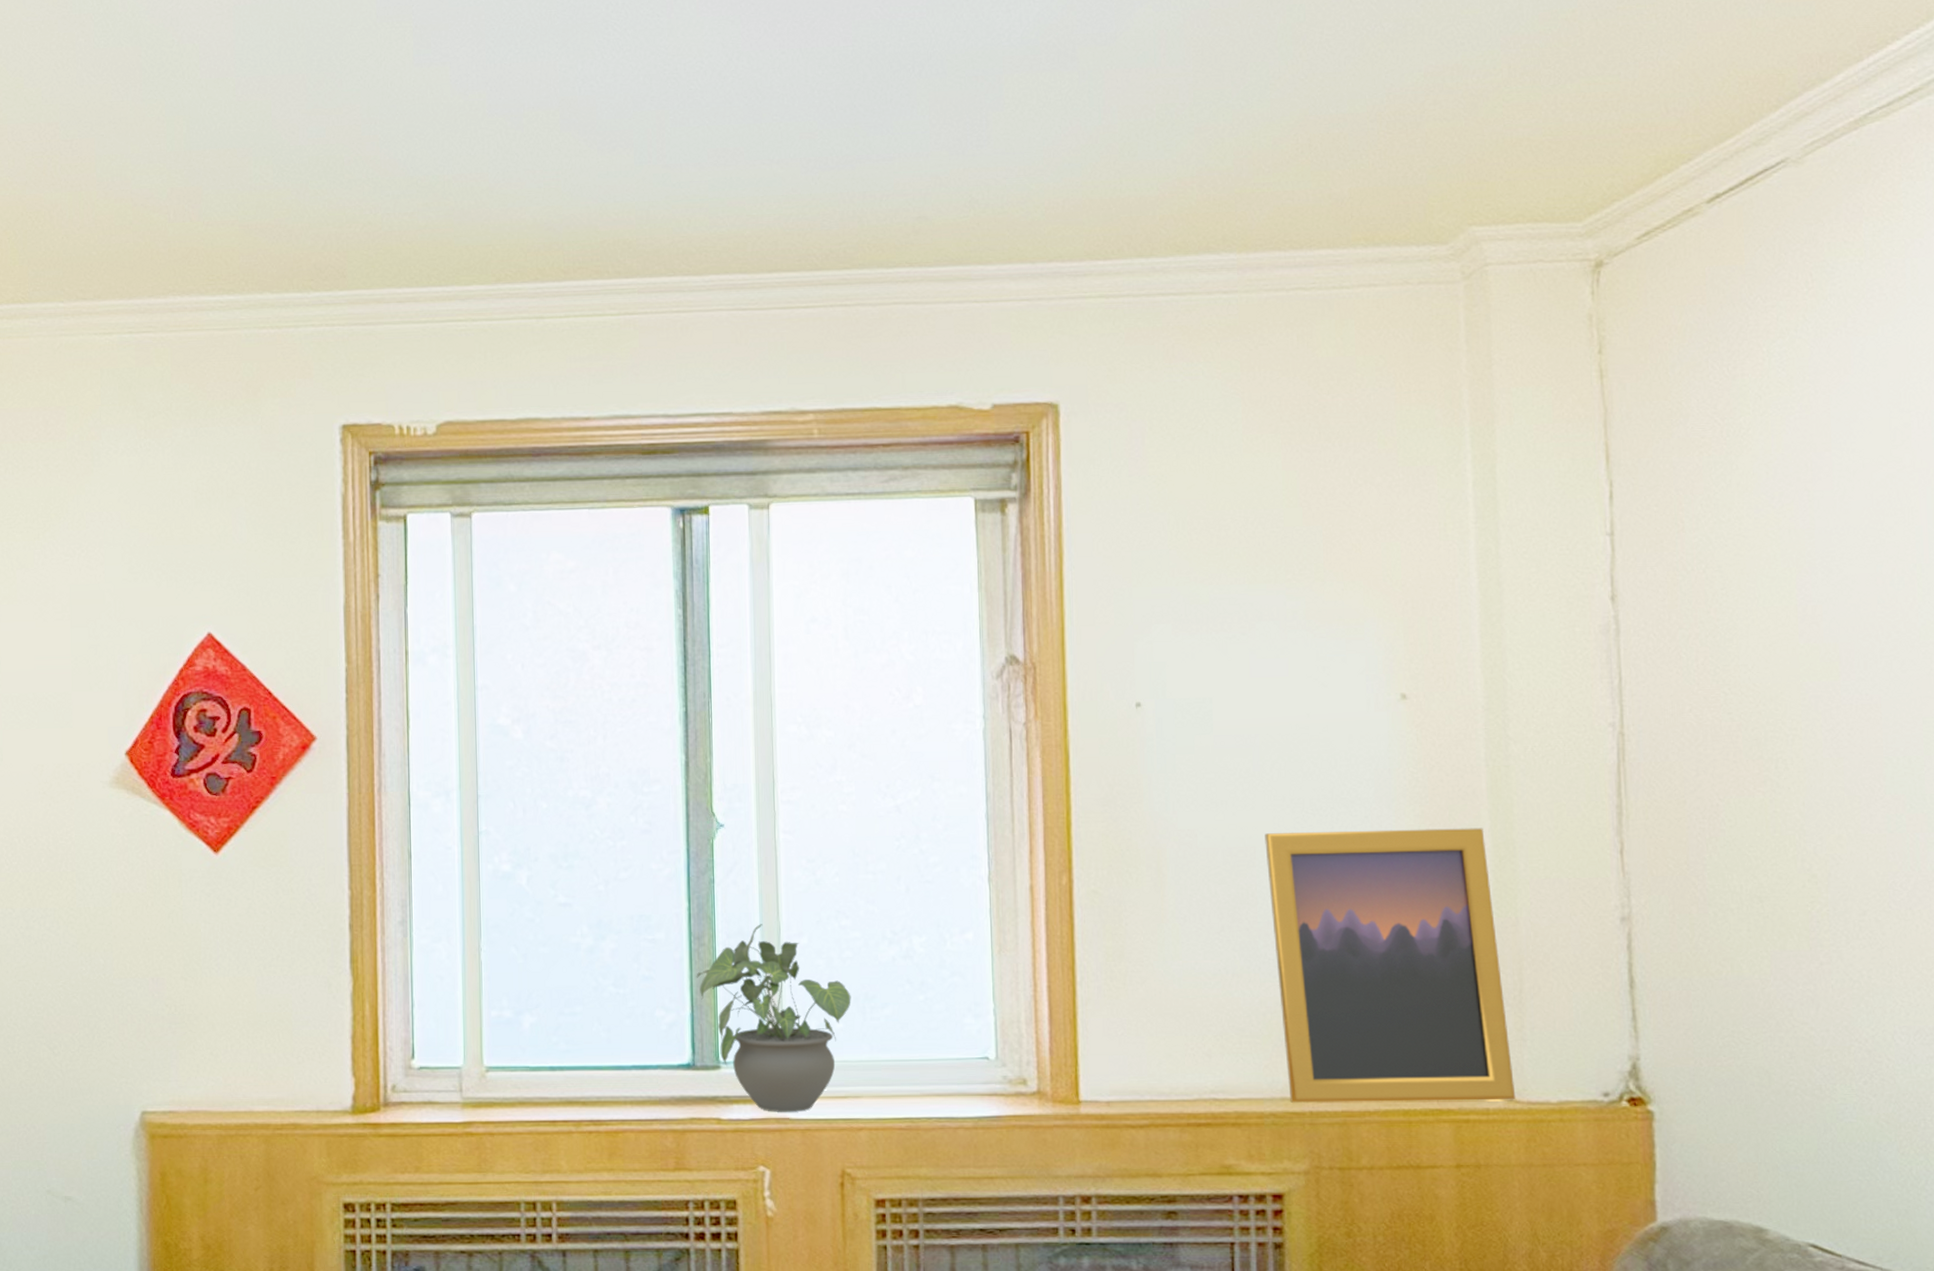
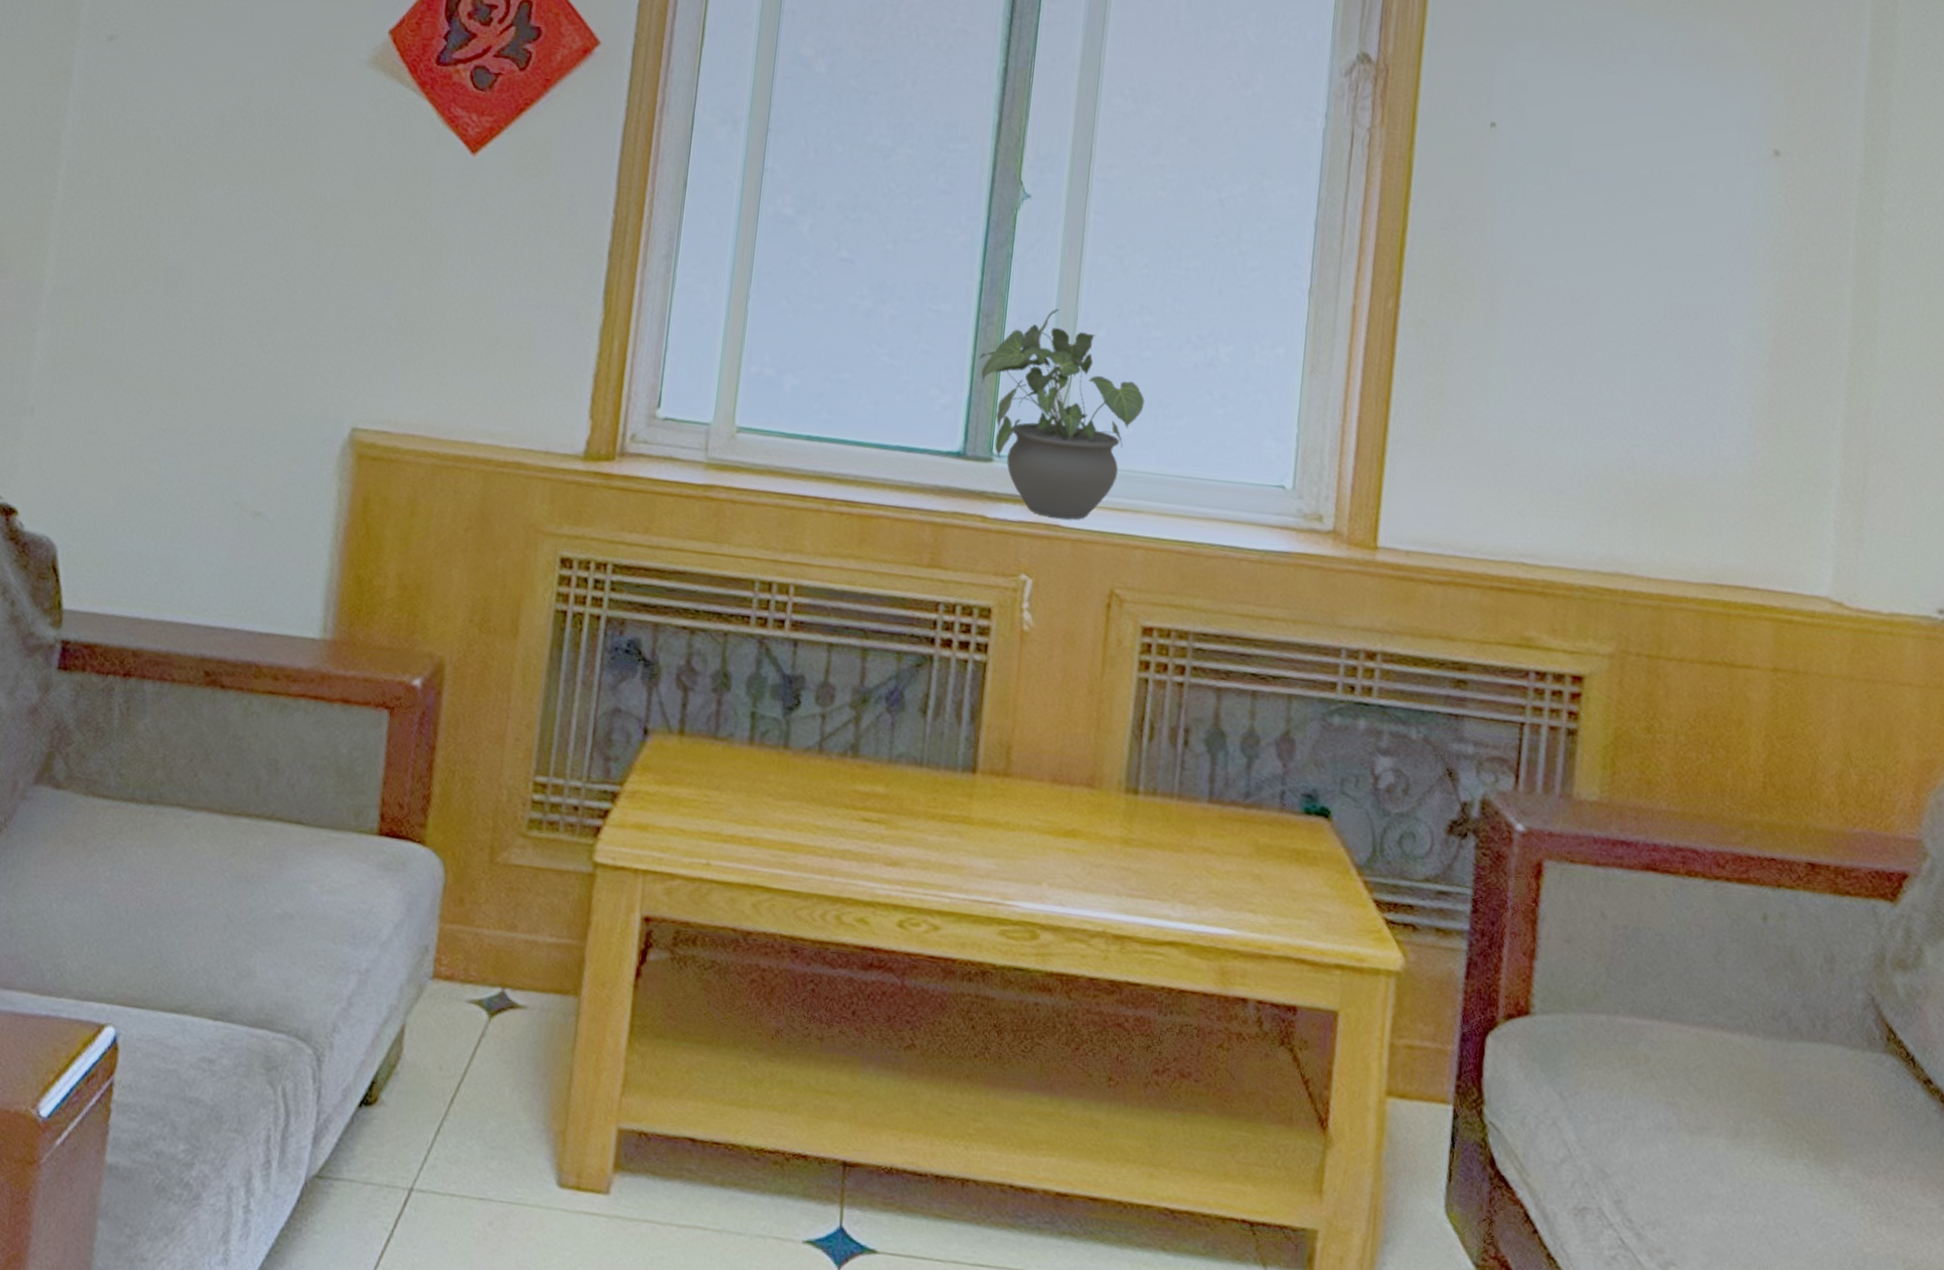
picture frame: present [1265,828,1516,1103] -> none [1603,281,1846,604]

